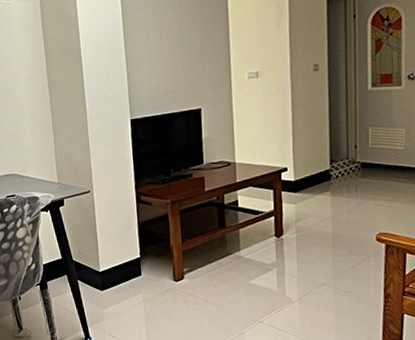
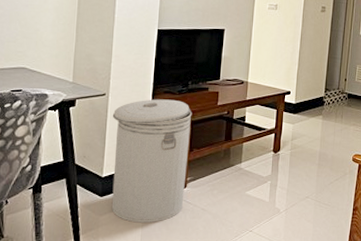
can: none [99,190,184,315] -> present [111,99,192,223]

